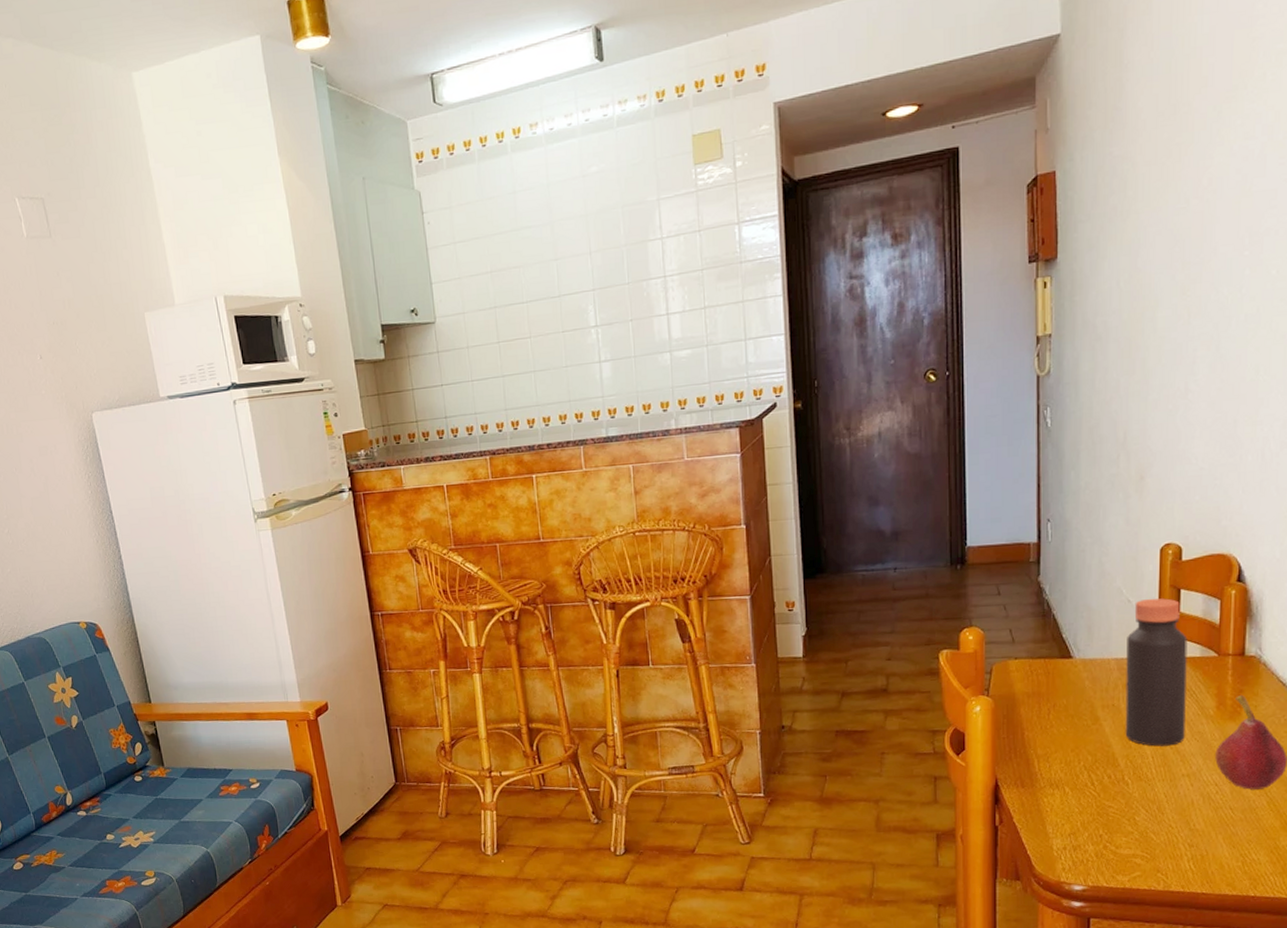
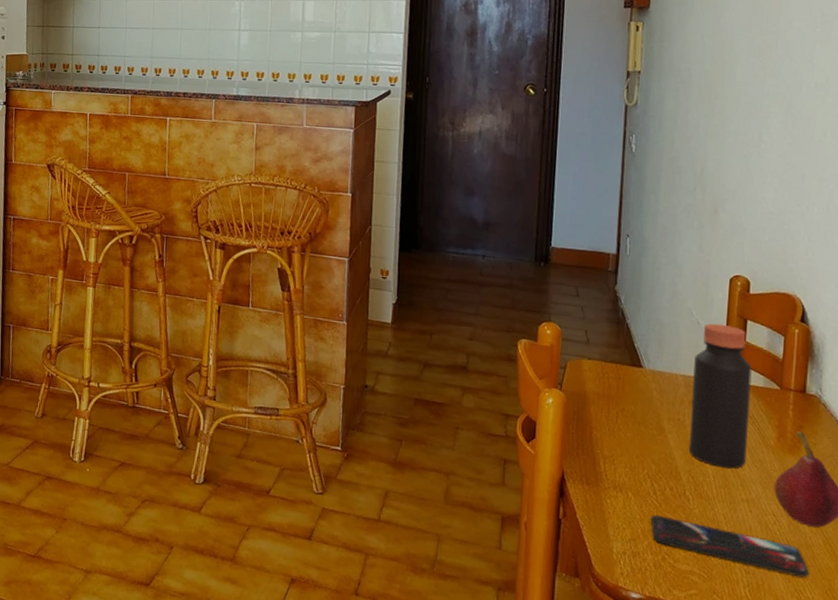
smartphone: none [1089,804,1255,841] -> present [650,514,810,578]

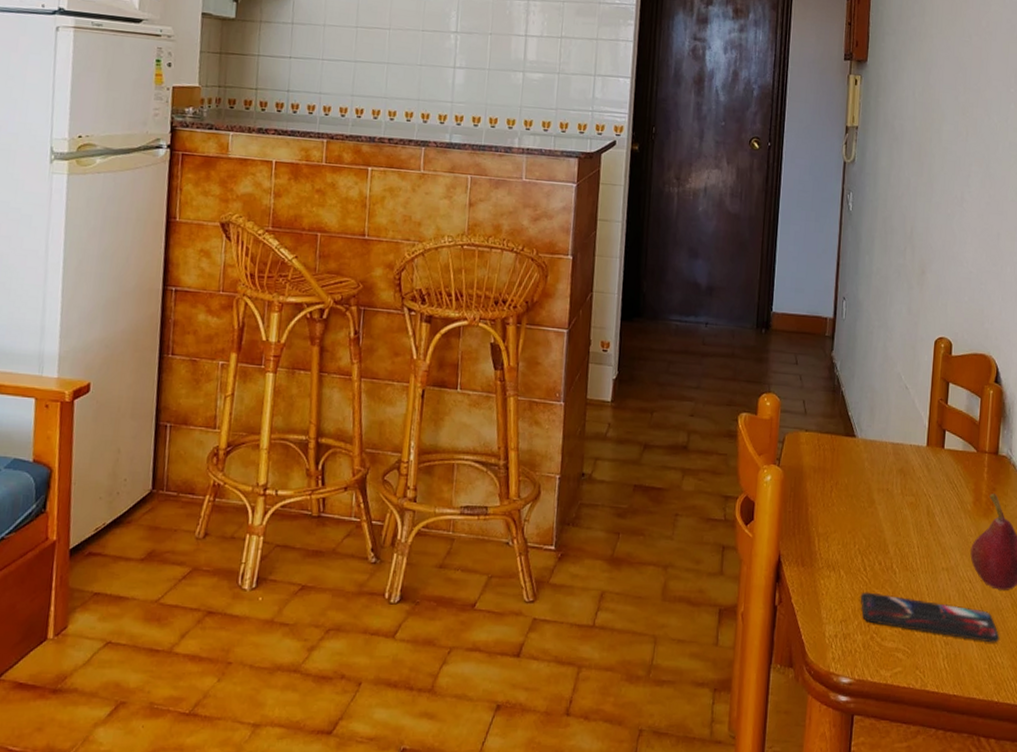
bottle: present [688,323,752,469] -> none [896,387,953,537]

